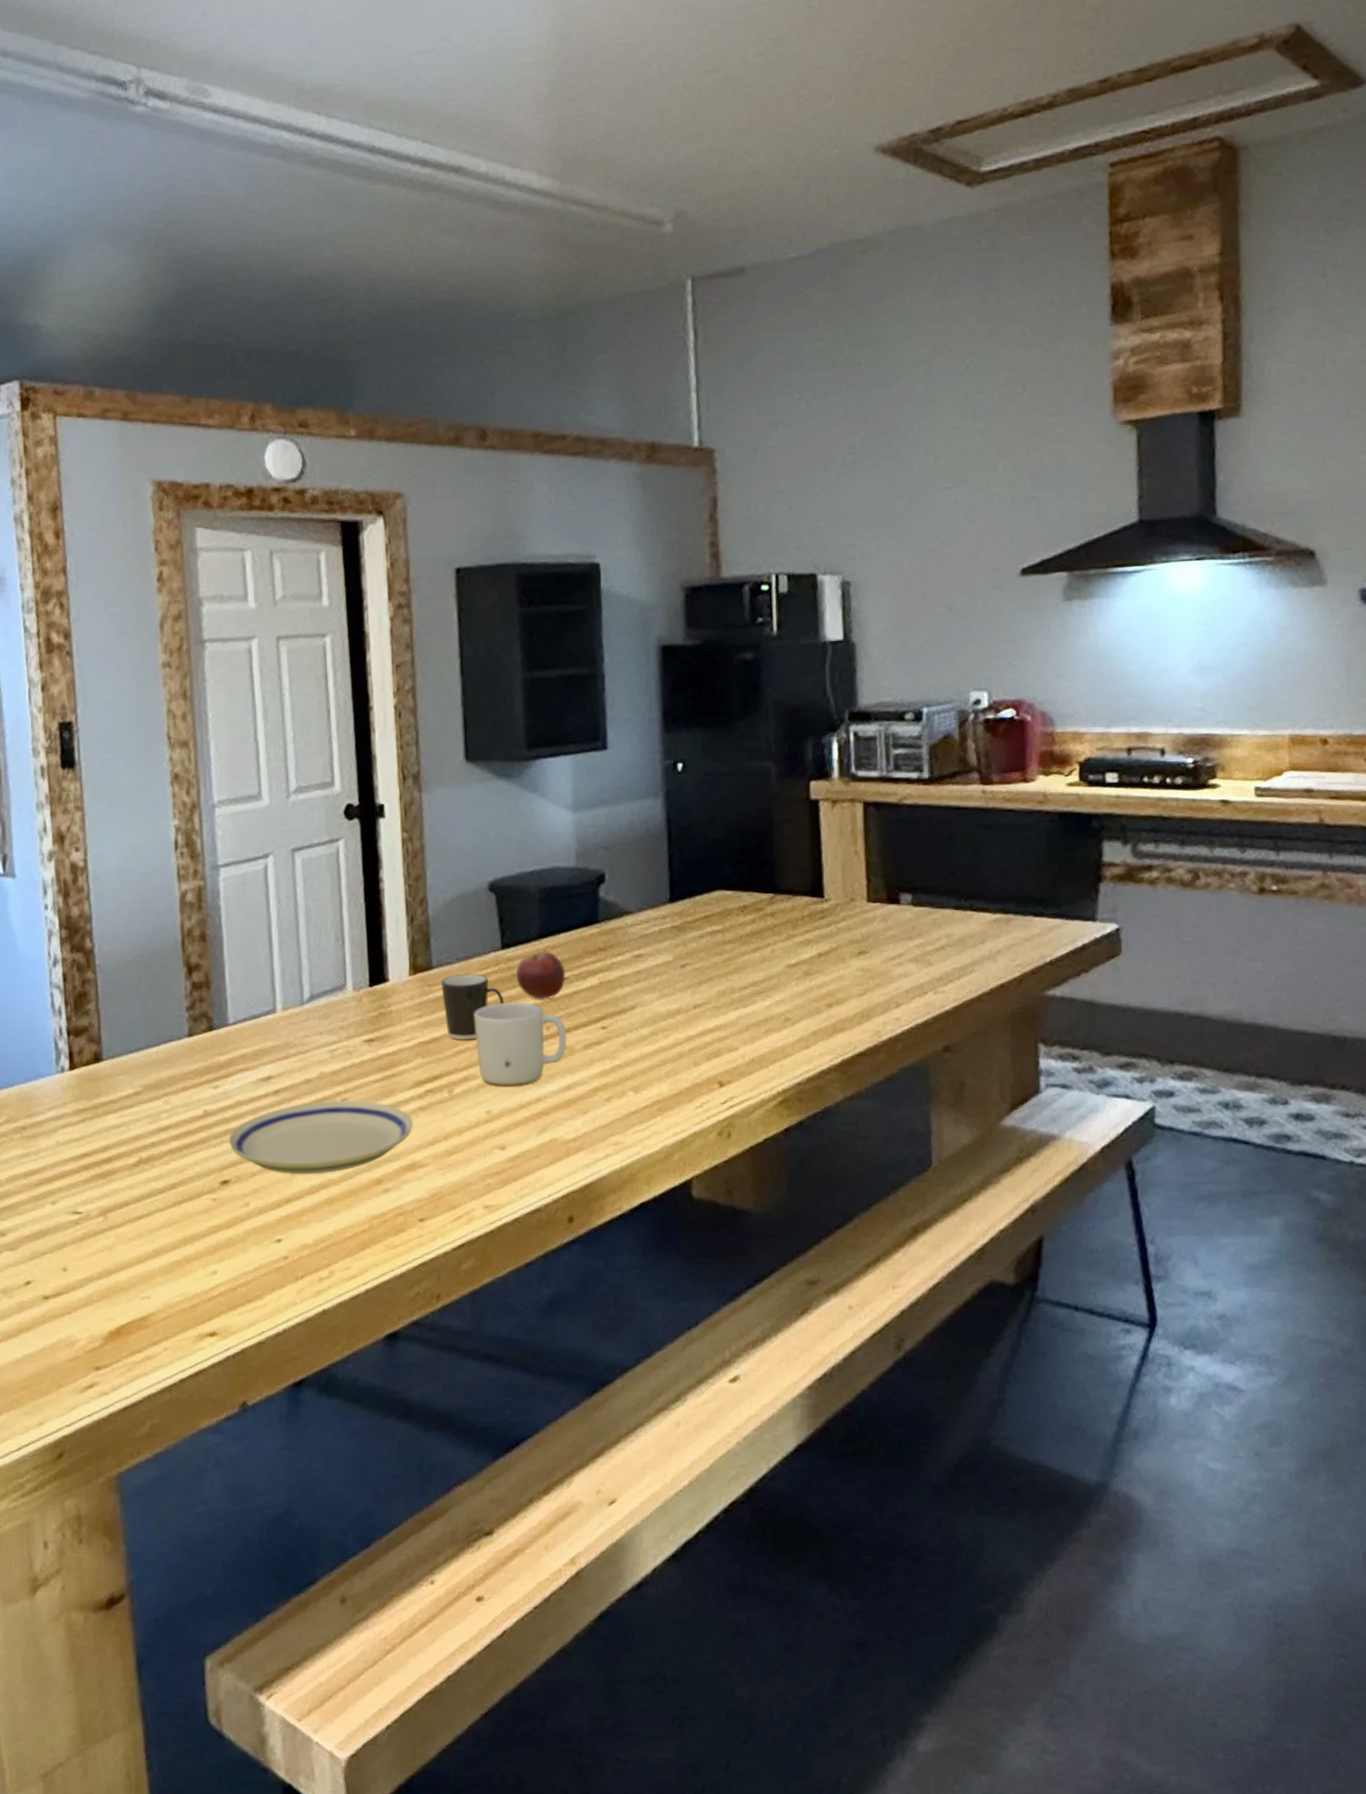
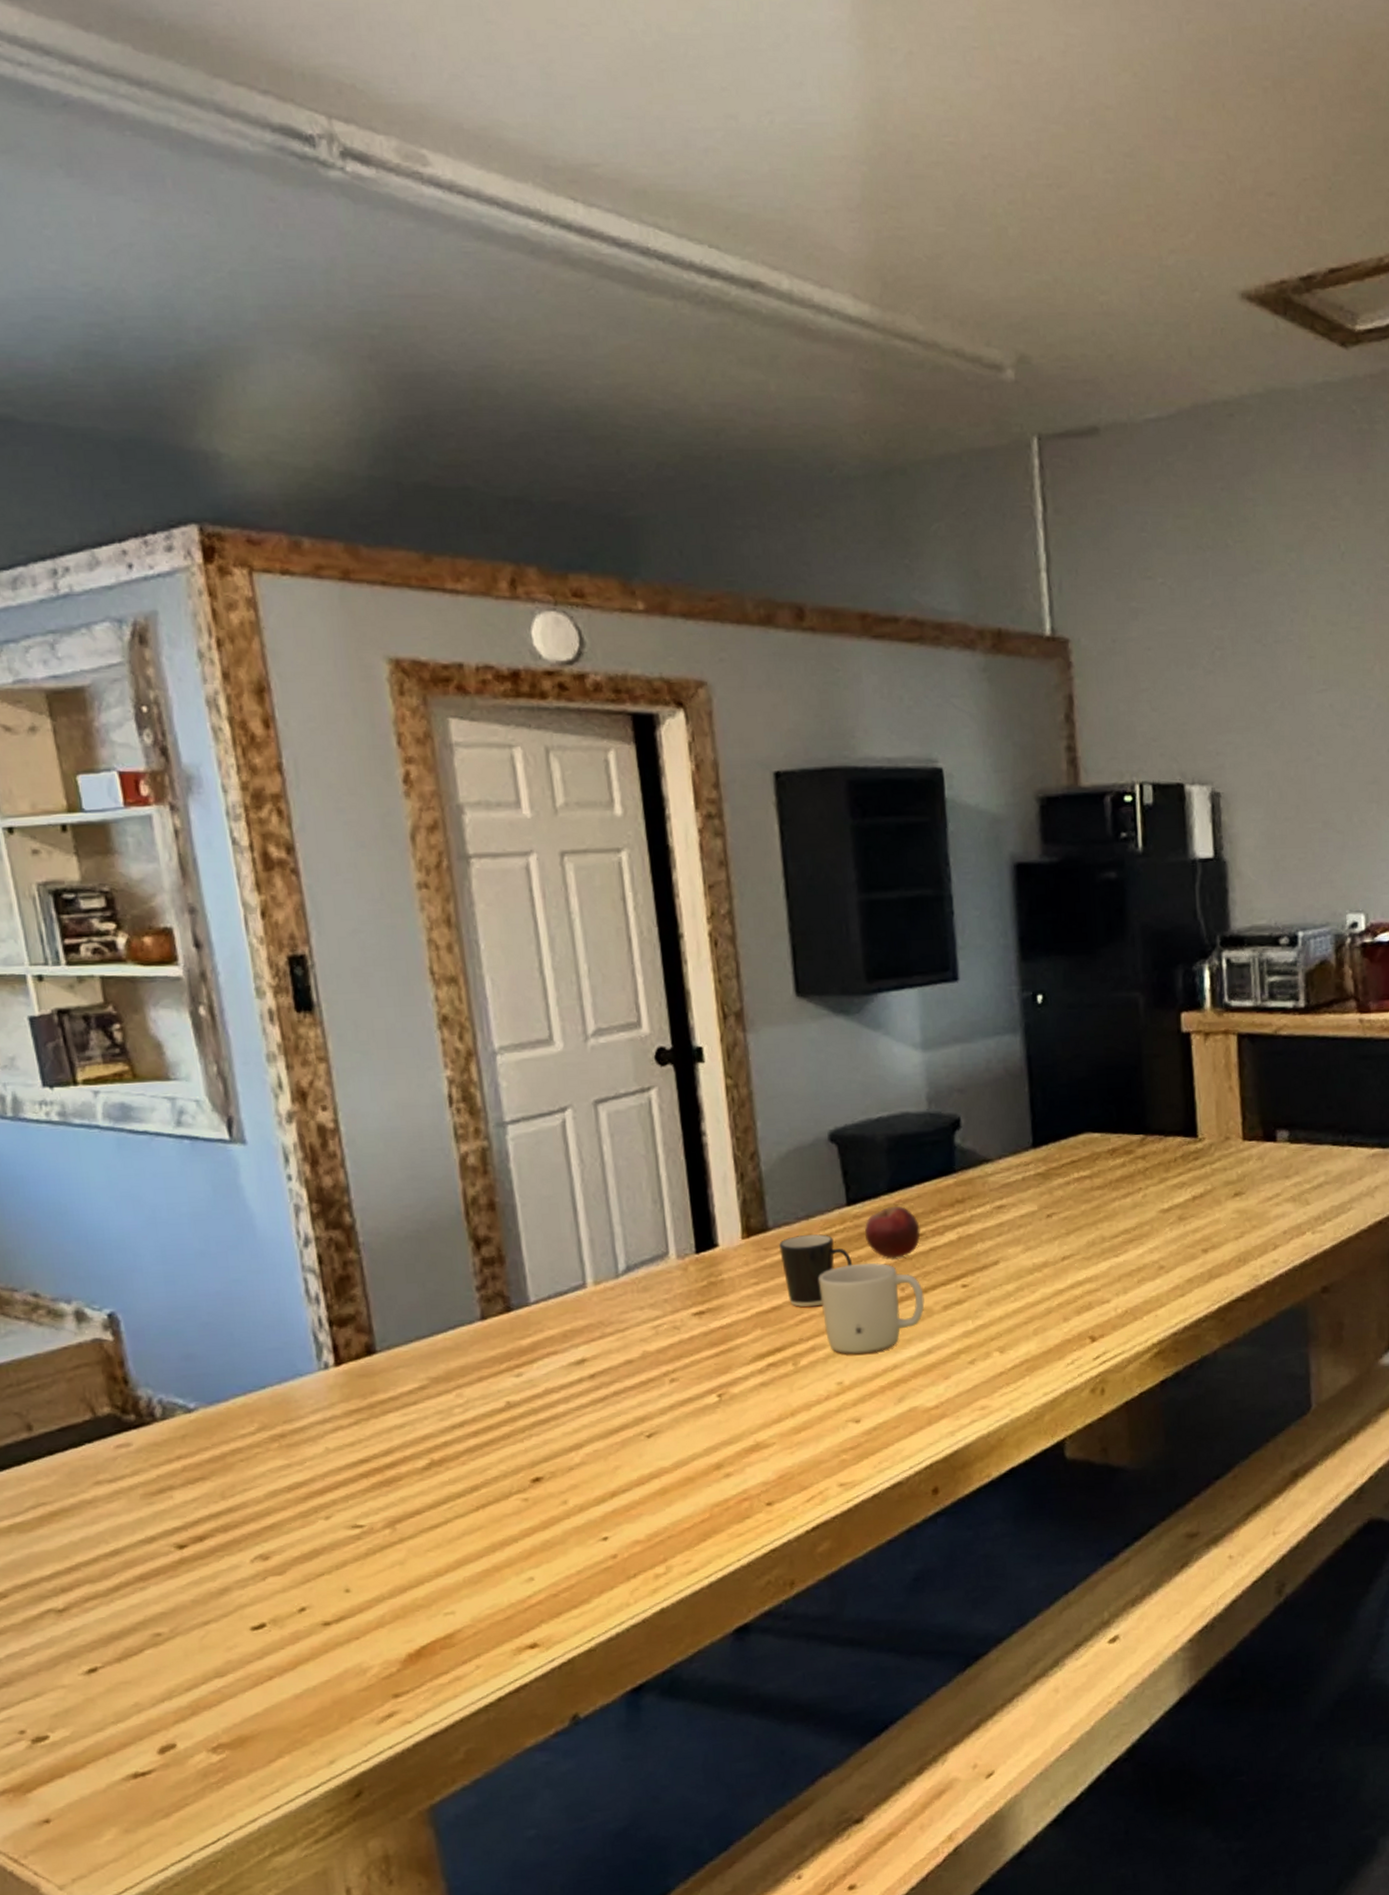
plate: present [229,1100,414,1175] -> none [538,1379,756,1466]

